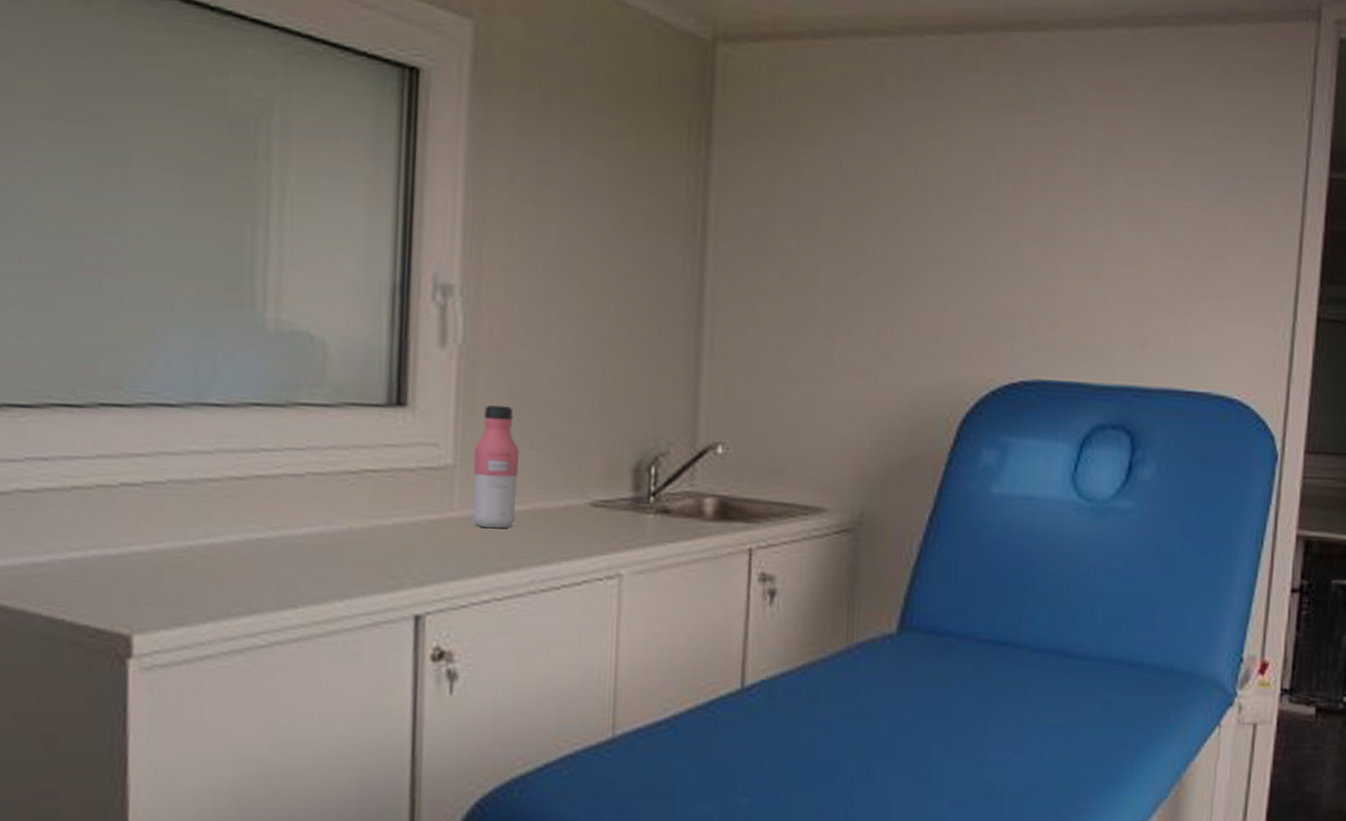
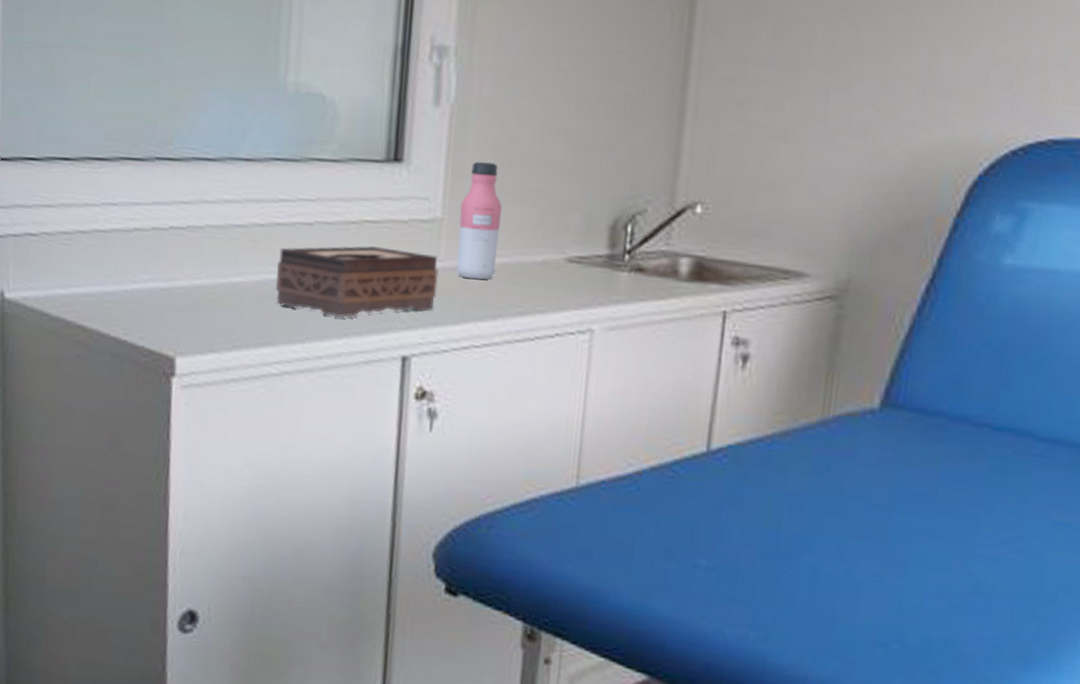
tissue box: none [260,497,452,577] -> present [276,245,439,318]

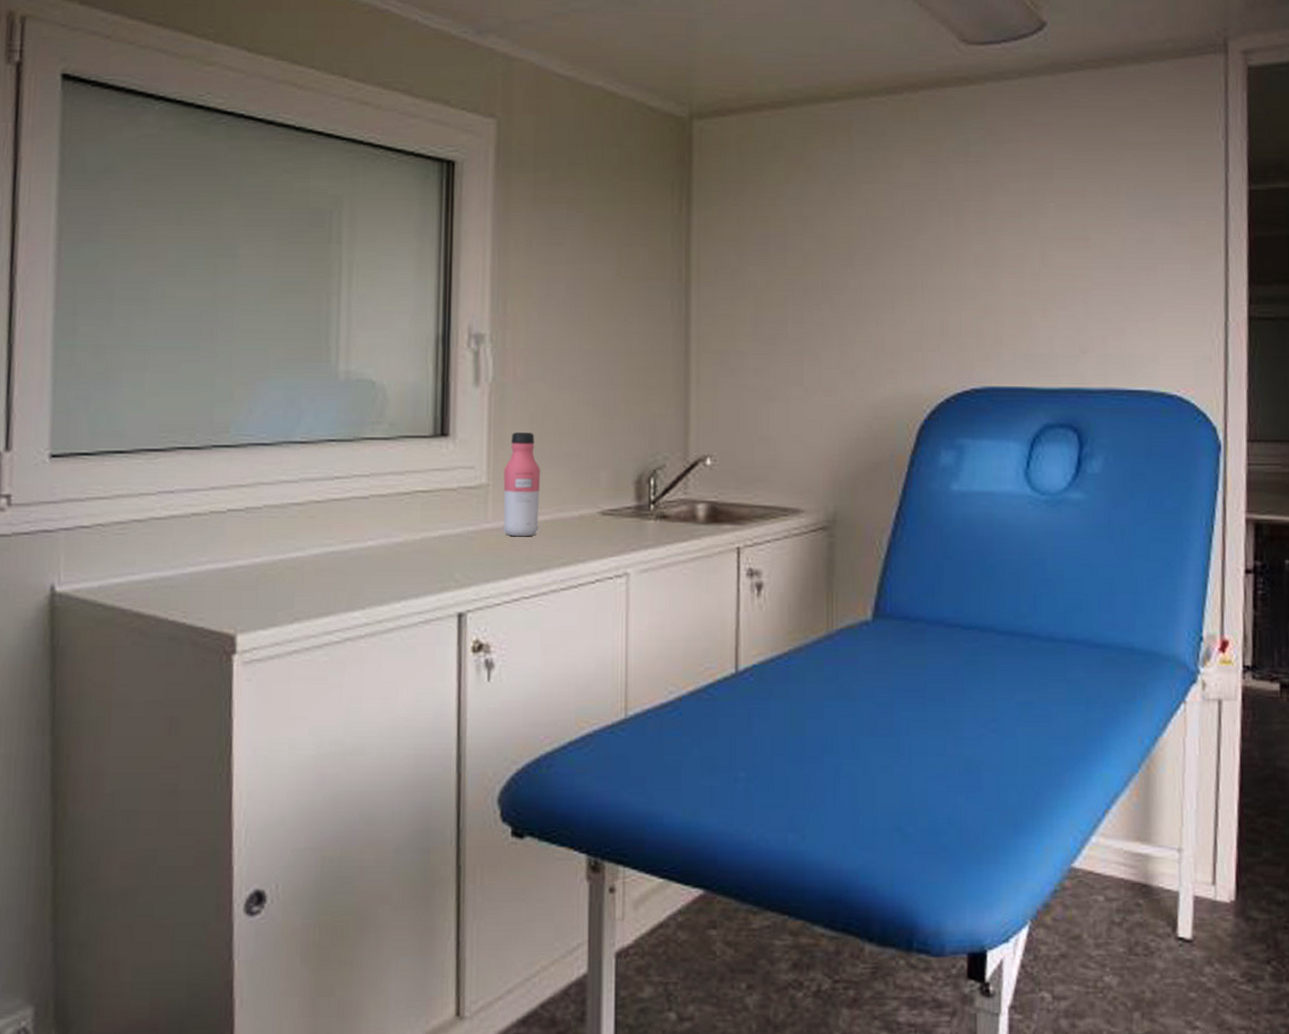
tissue box: present [276,245,439,318] -> none [335,514,487,582]

